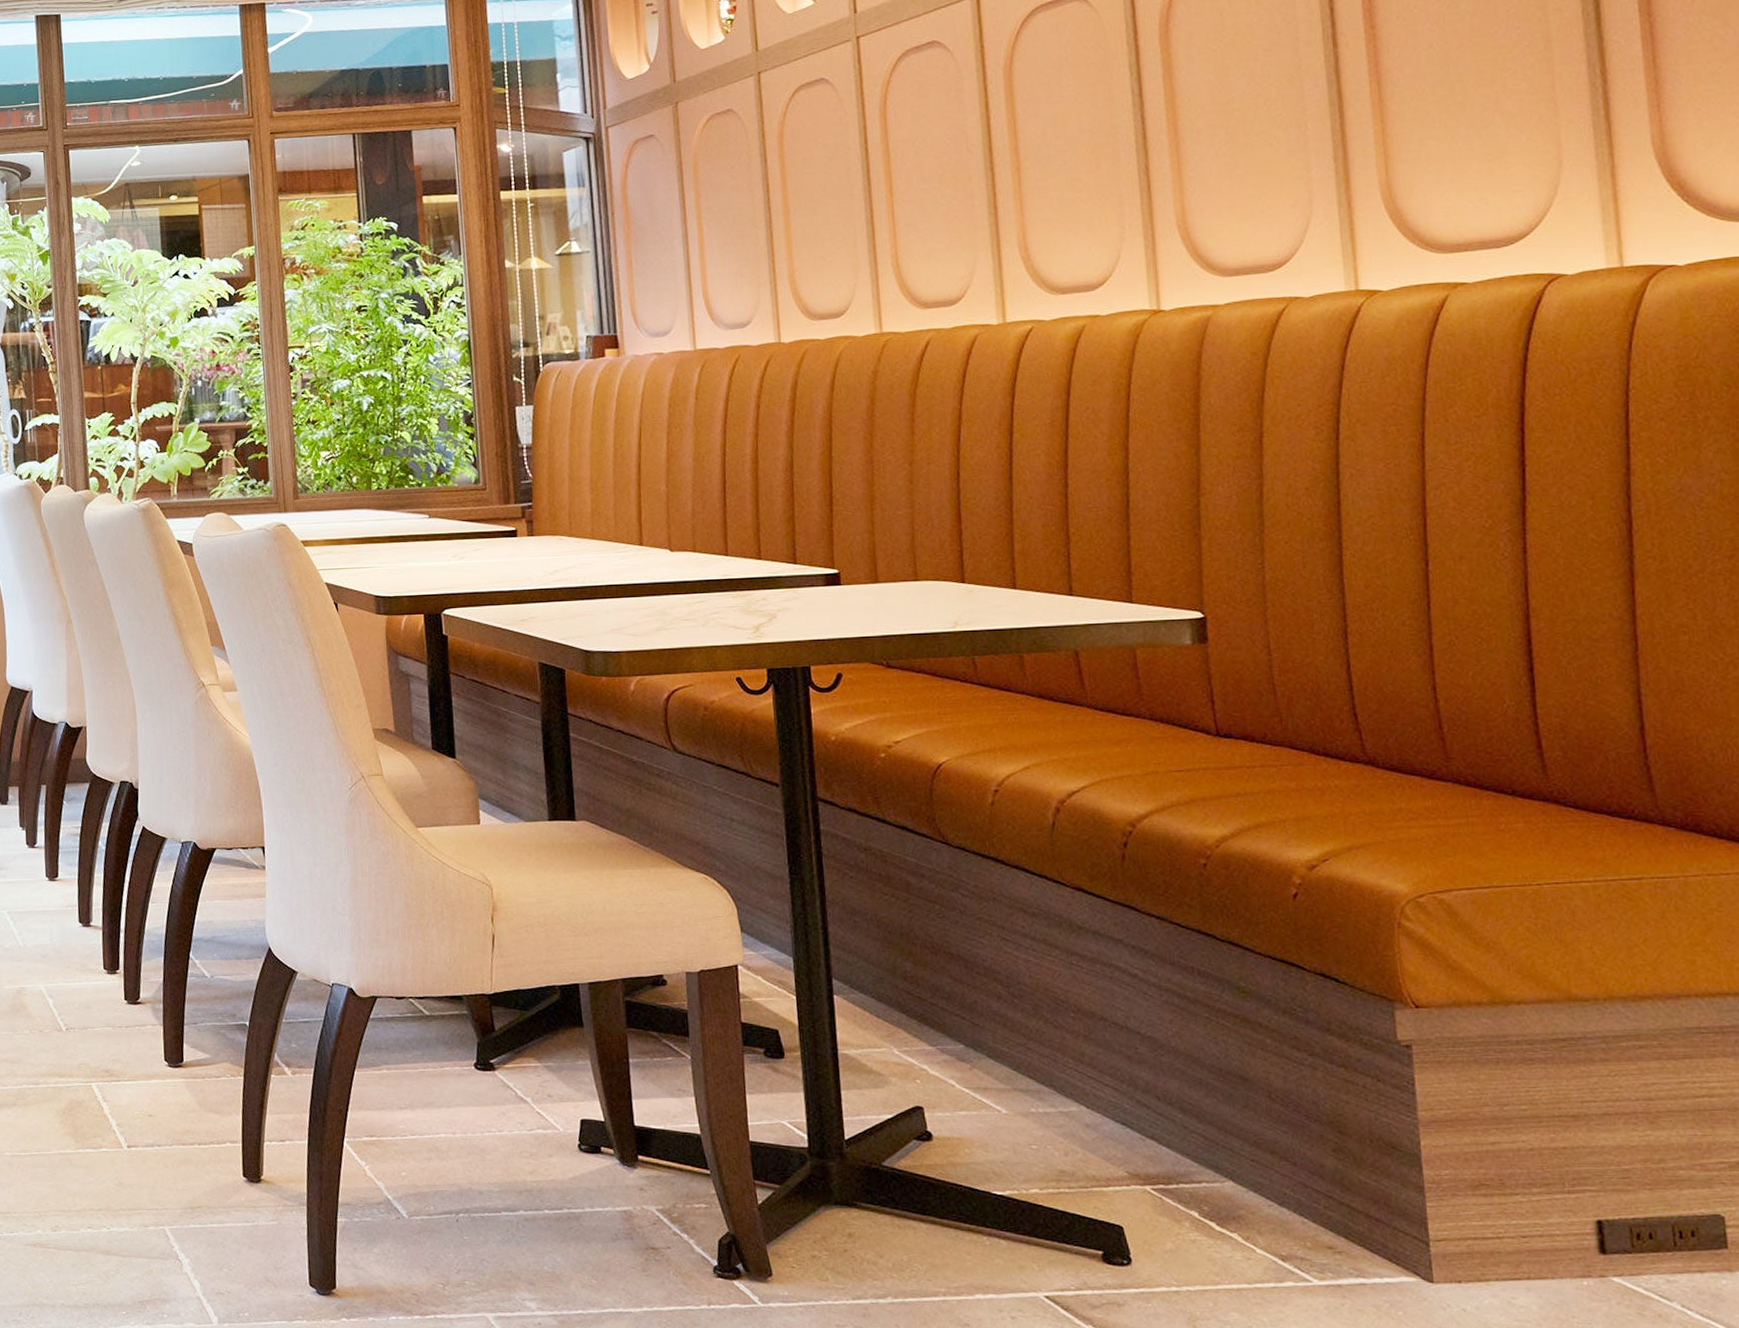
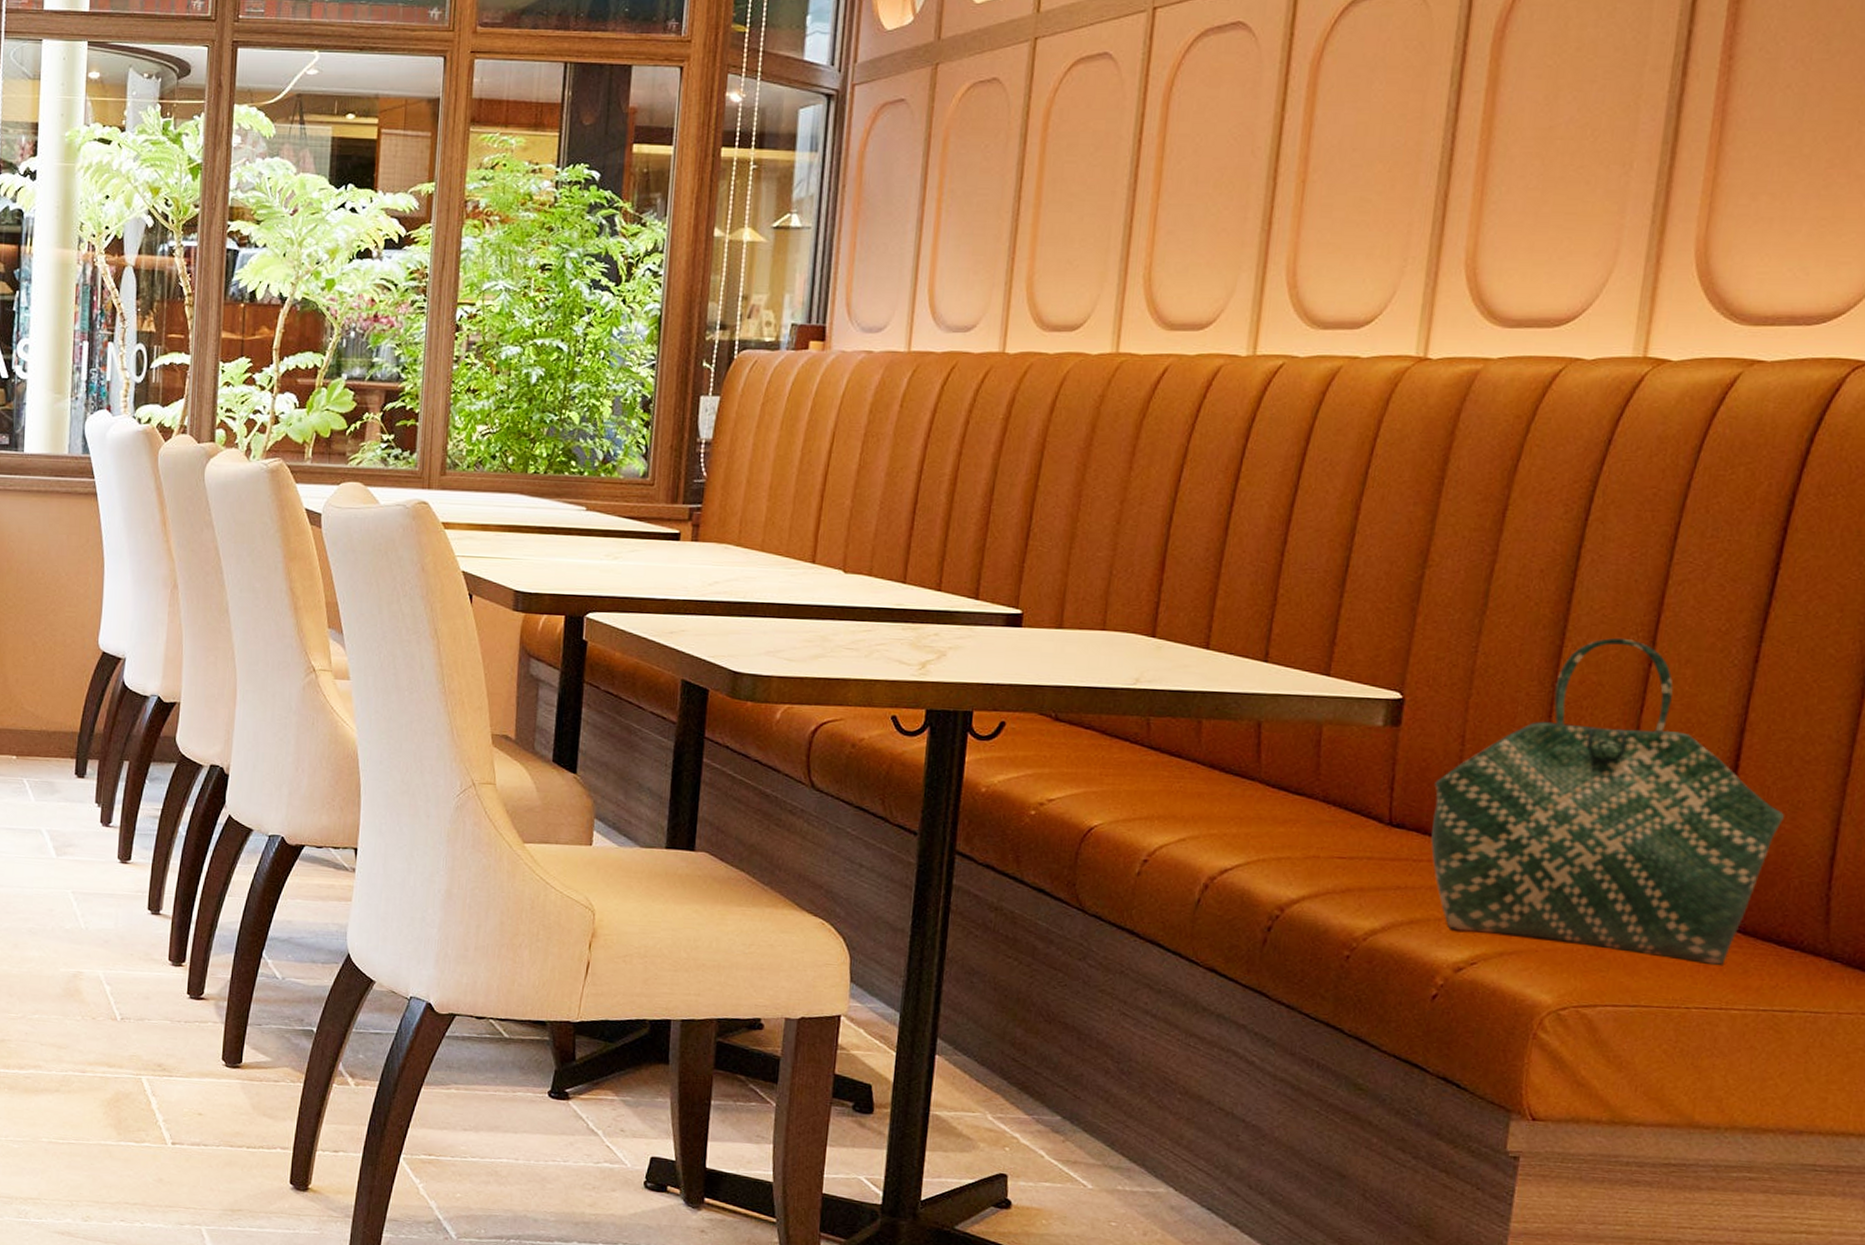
tote bag: none [1251,542,1586,840] -> present [1431,637,1784,965]

